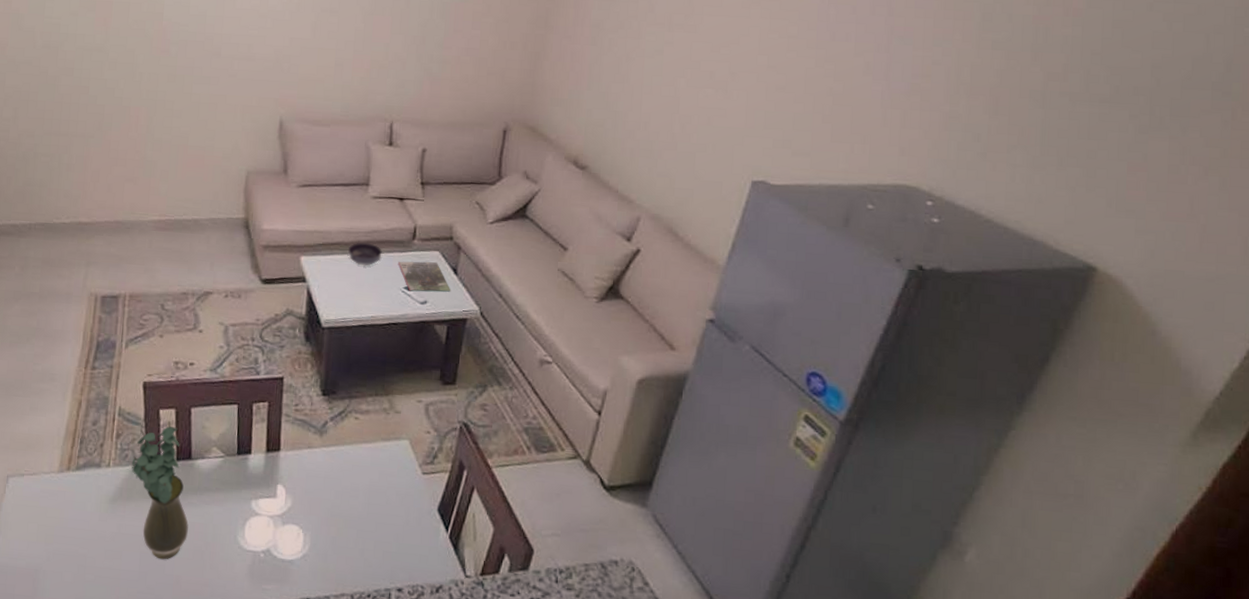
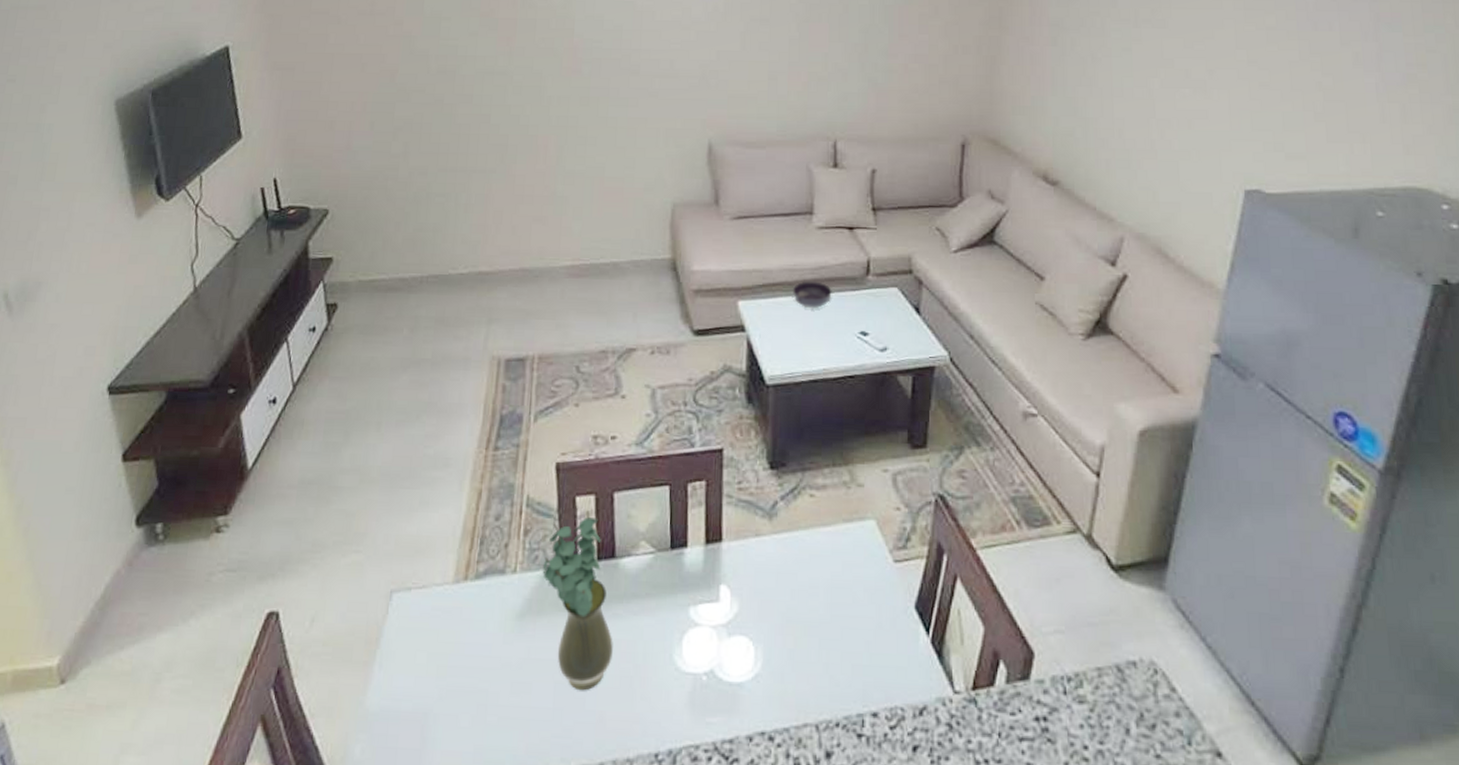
magazine: present [398,261,451,292] -> none [851,300,914,337]

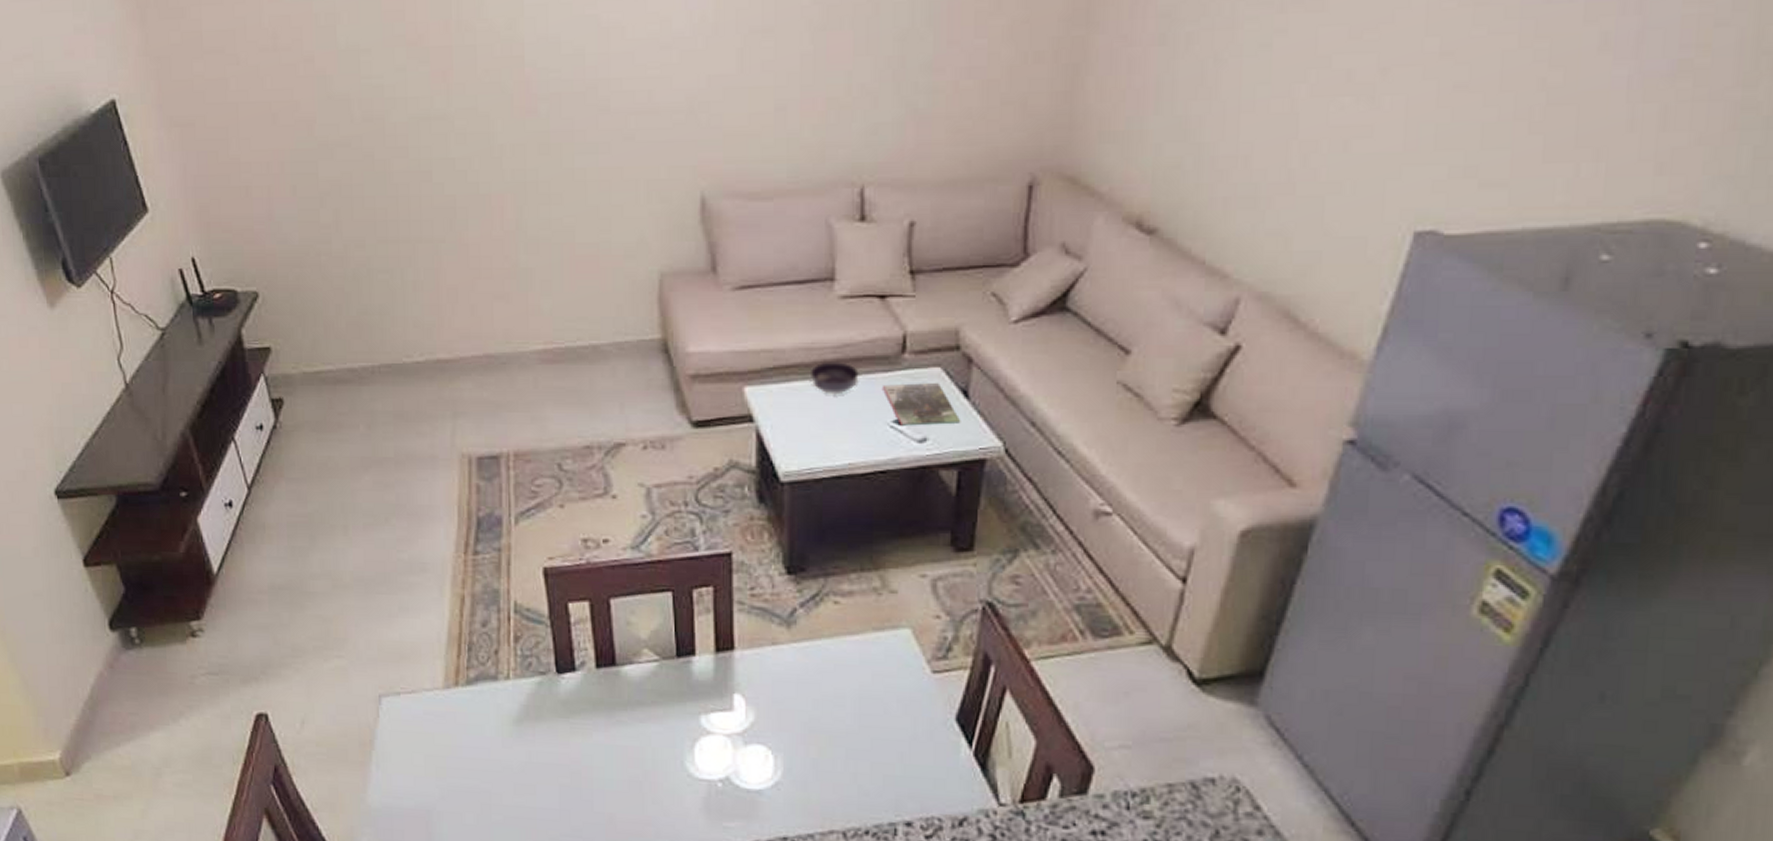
vase: present [542,510,613,691] -> none [537,617,619,794]
magazine: none [851,300,914,337] -> present [883,382,961,426]

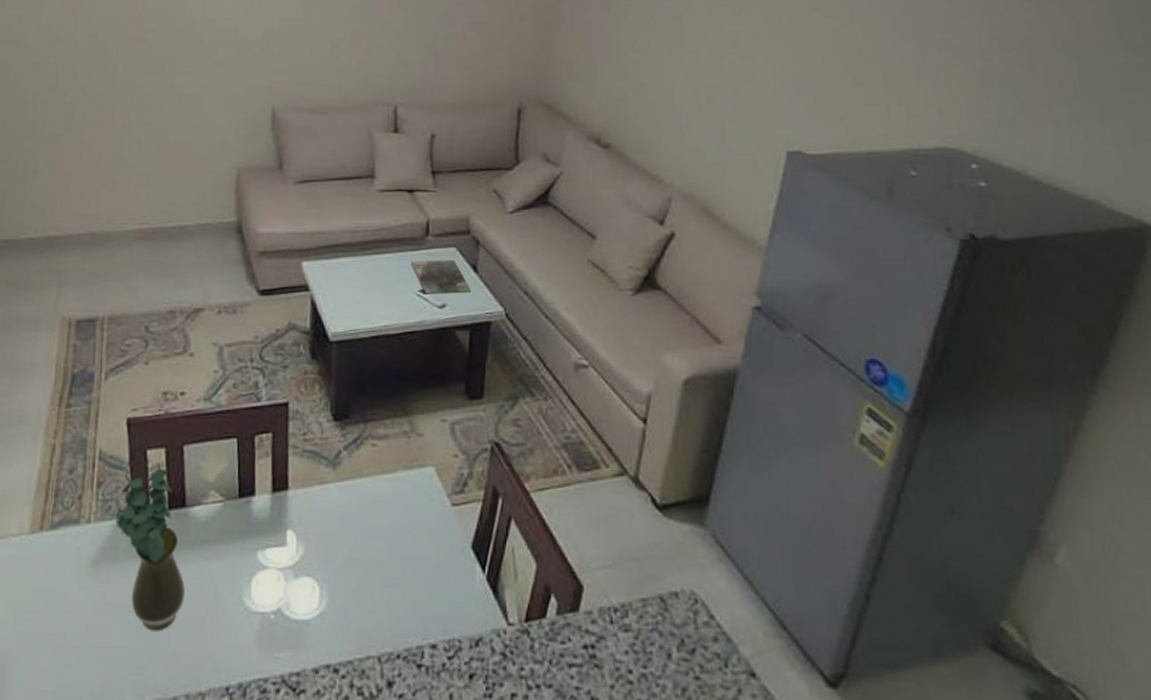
vase: none [537,617,619,794] -> present [115,463,185,631]
bowl: present [809,362,861,395] -> none [354,242,394,269]

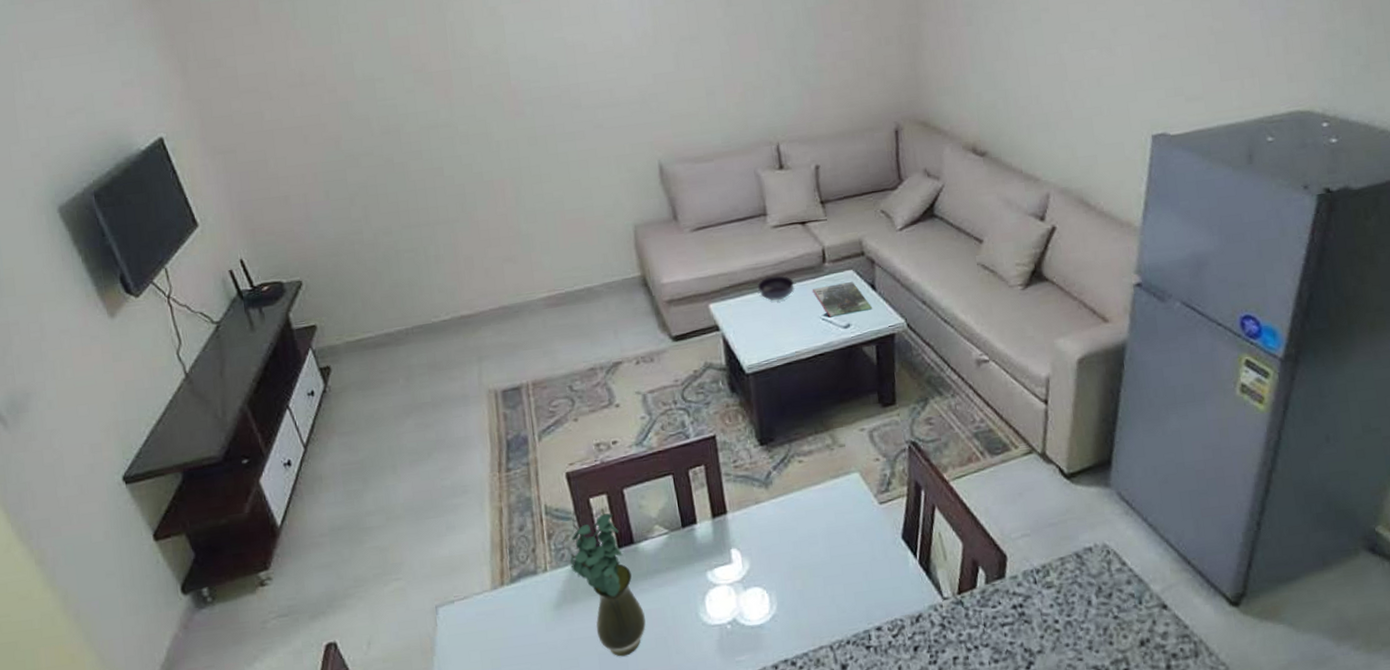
bowl: none [354,242,394,269] -> present [757,275,795,301]

